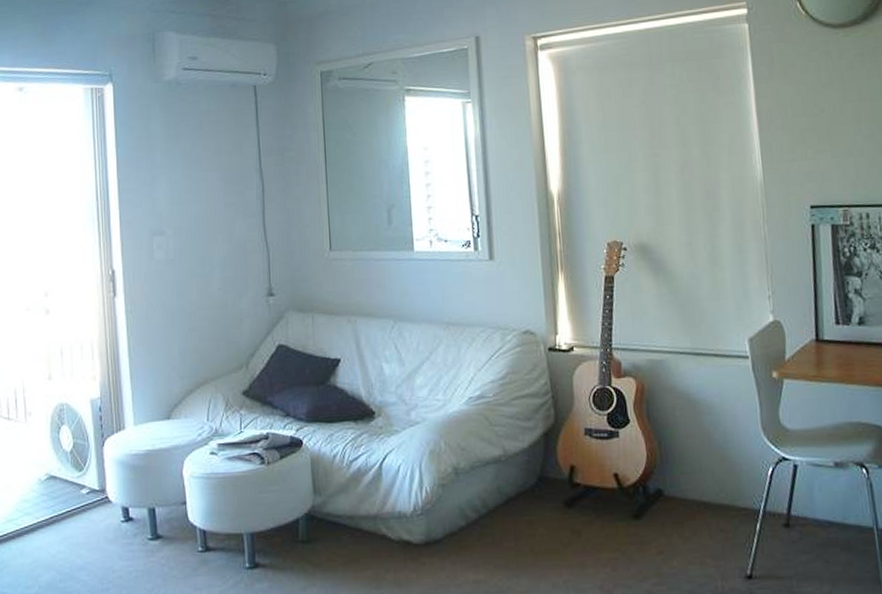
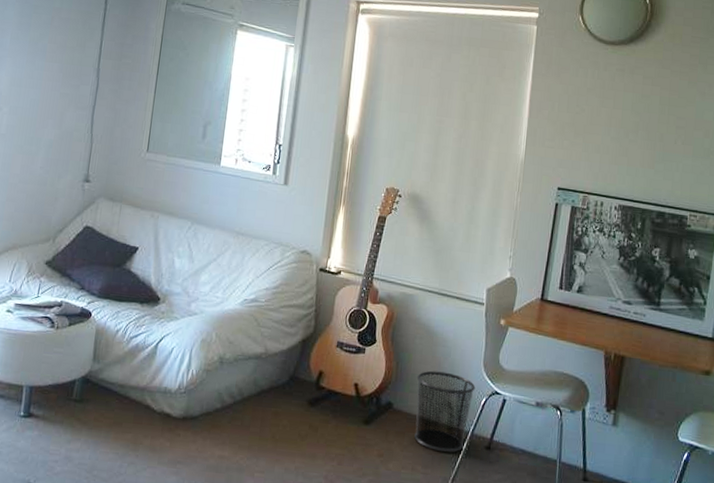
waste bin: none [685,444,758,538] -> present [414,370,476,452]

